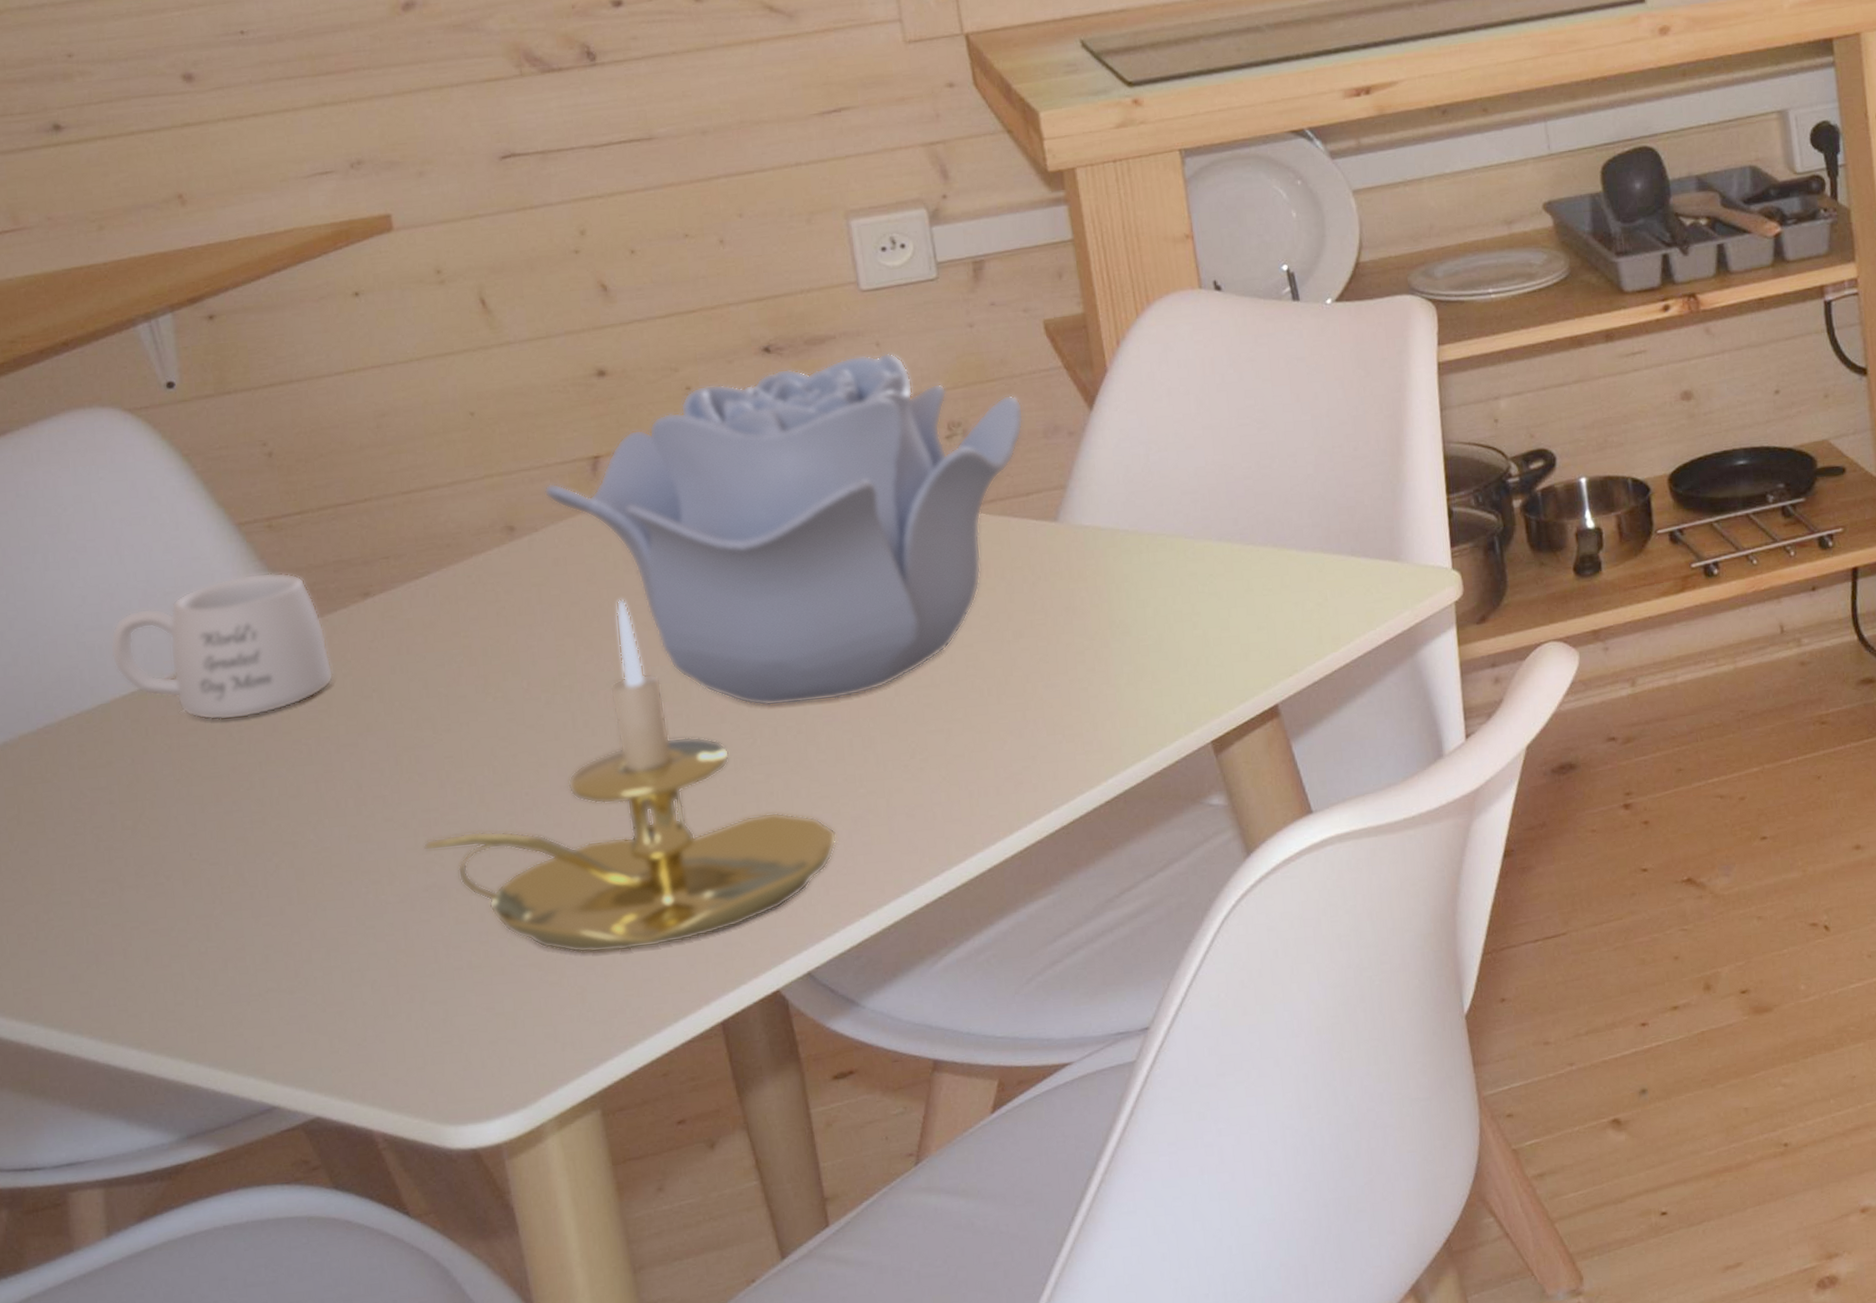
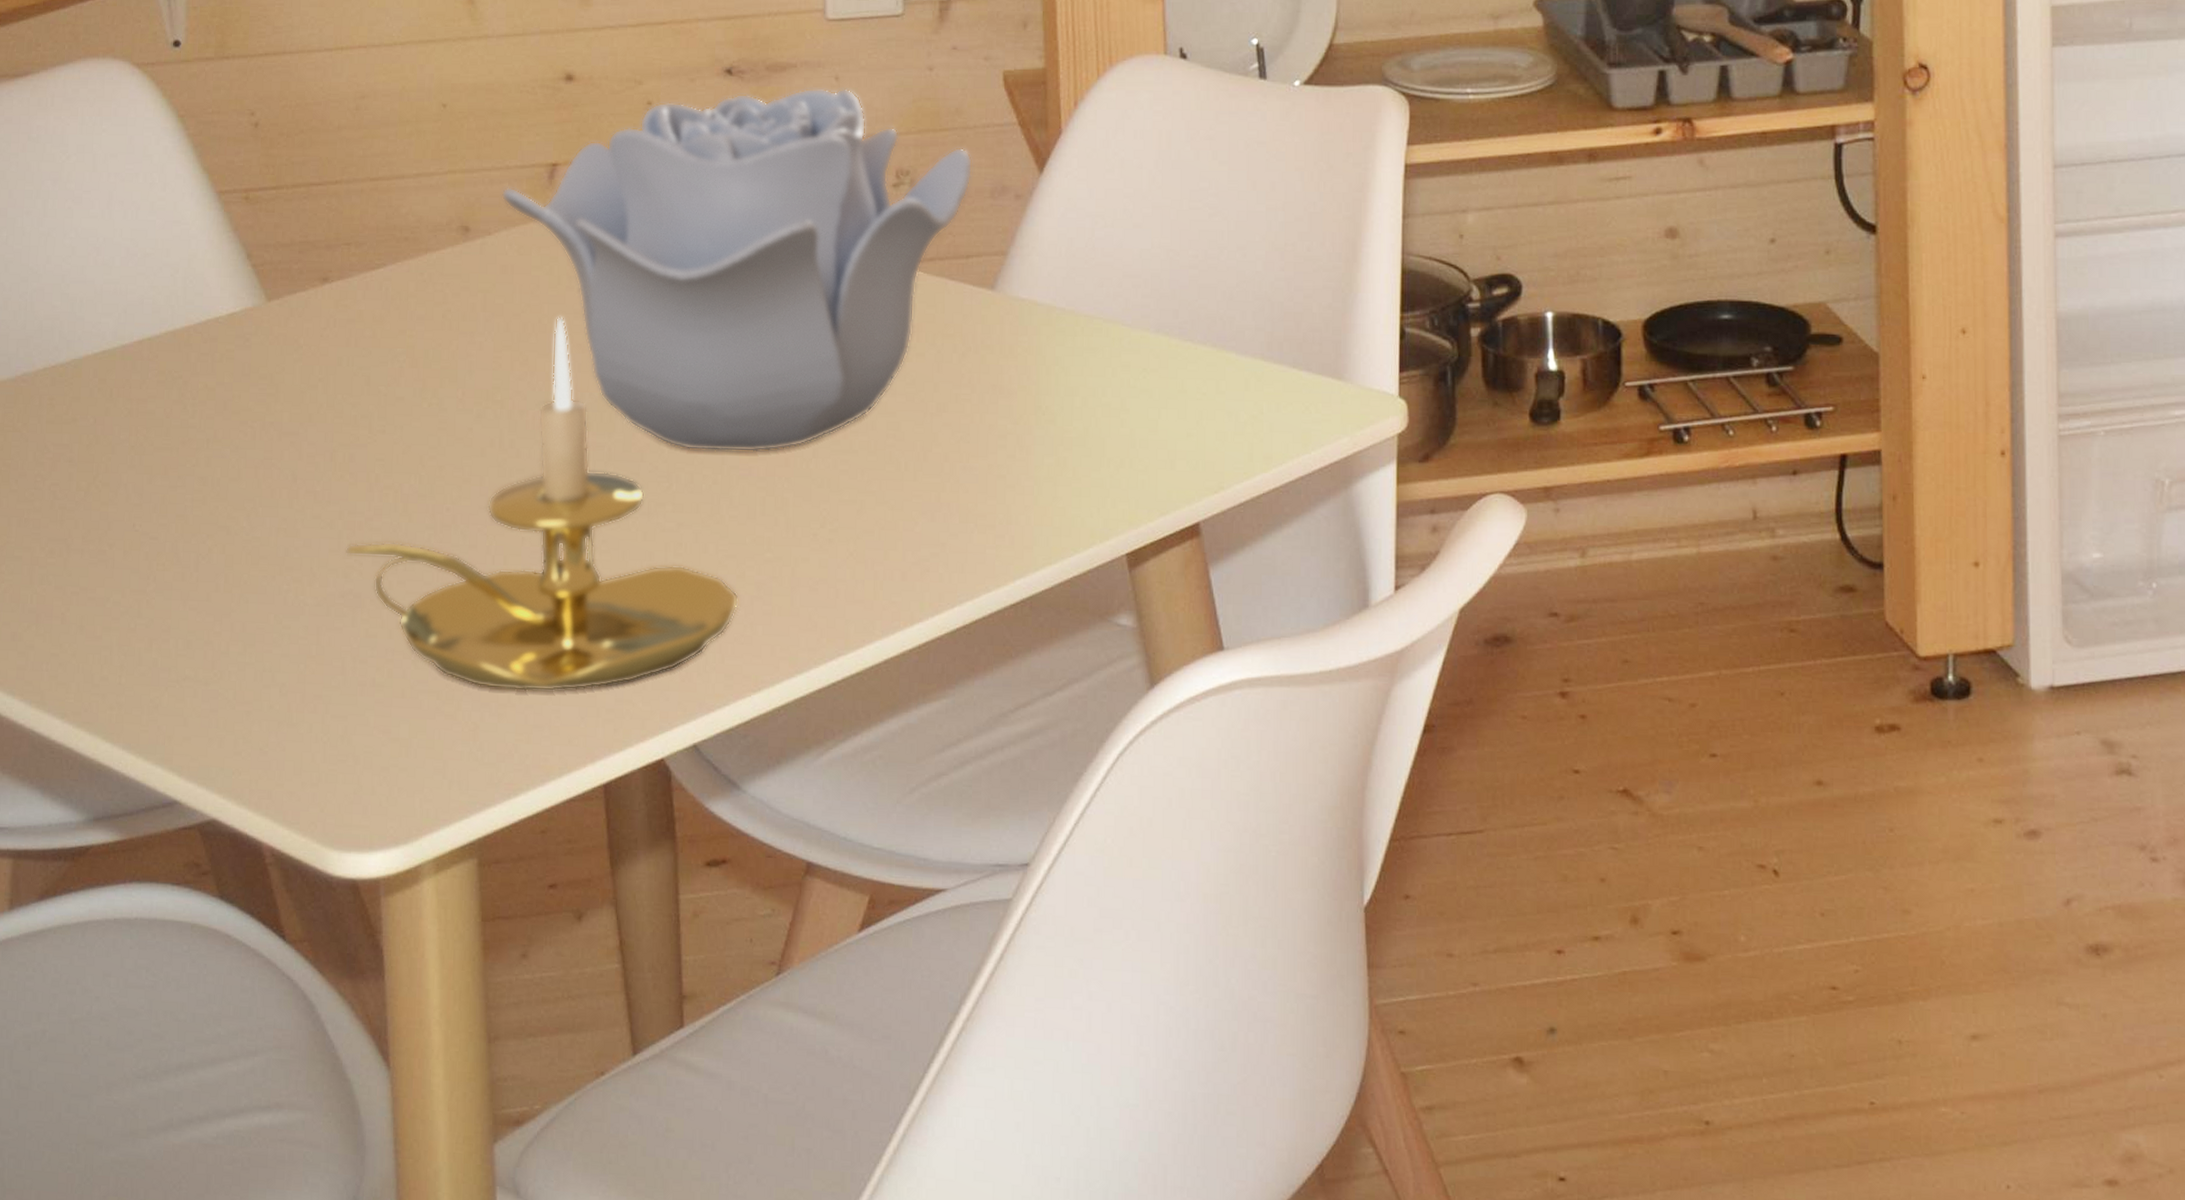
mug: present [110,572,334,721] -> none [89,245,286,392]

